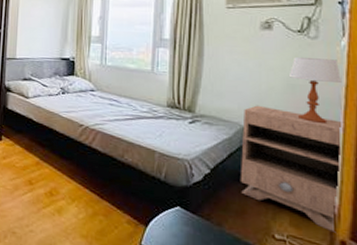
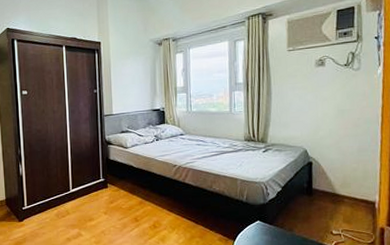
nightstand: present [240,105,344,233] -> none [305,130,381,223]
table lamp: present [290,56,341,124] -> none [339,85,378,140]

